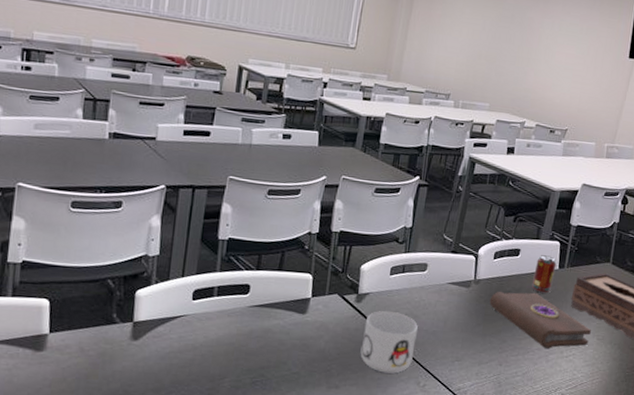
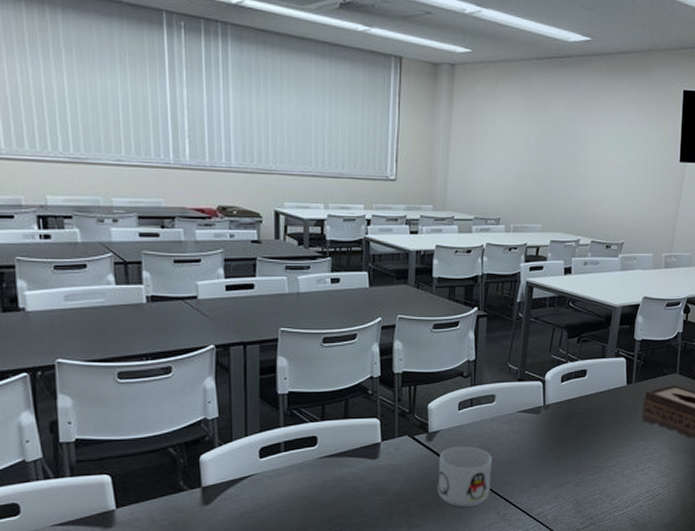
book: present [489,291,591,348] -> none [561,411,664,464]
beverage can: present [531,255,557,293] -> none [601,373,624,411]

